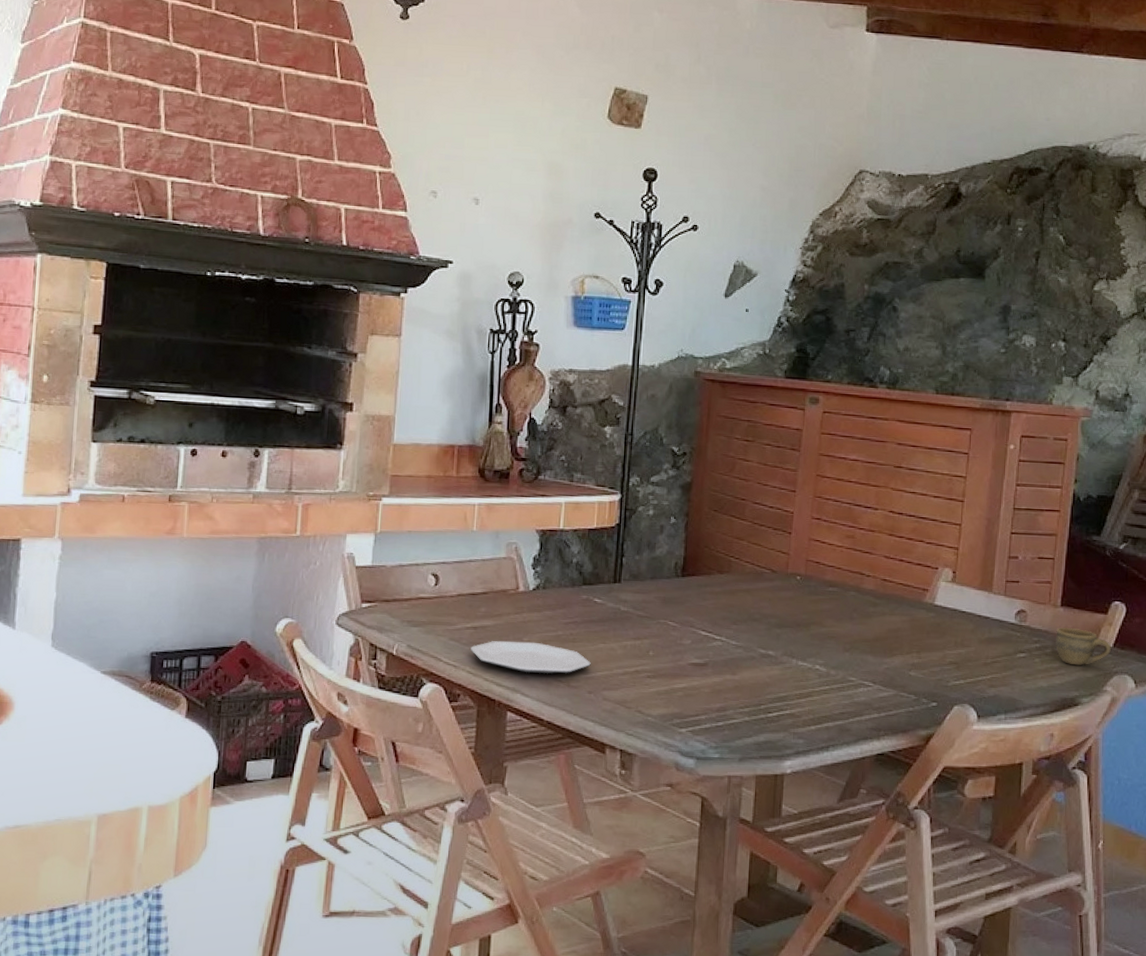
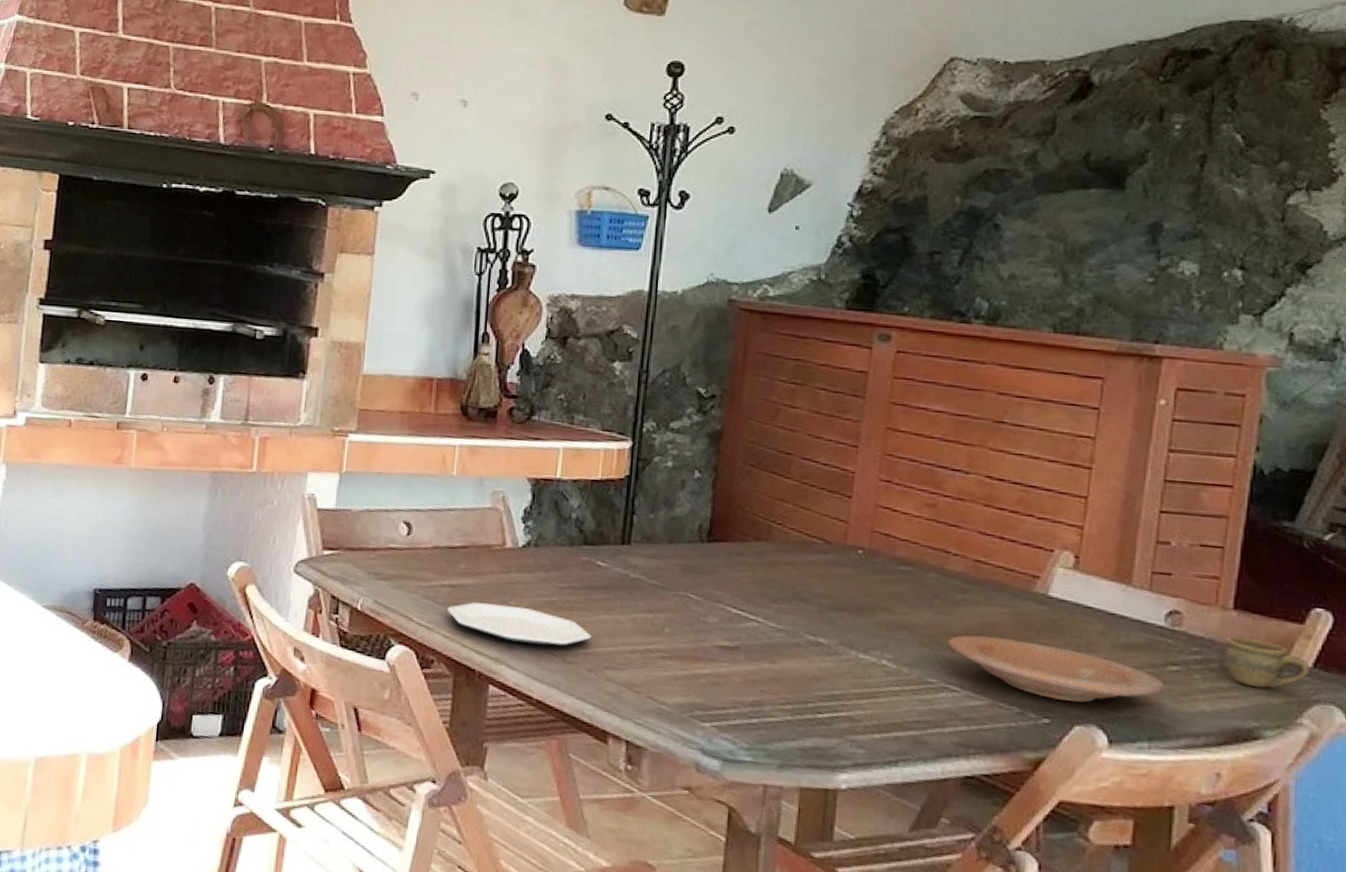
plate: none [863,640,1015,687] -> present [947,635,1165,703]

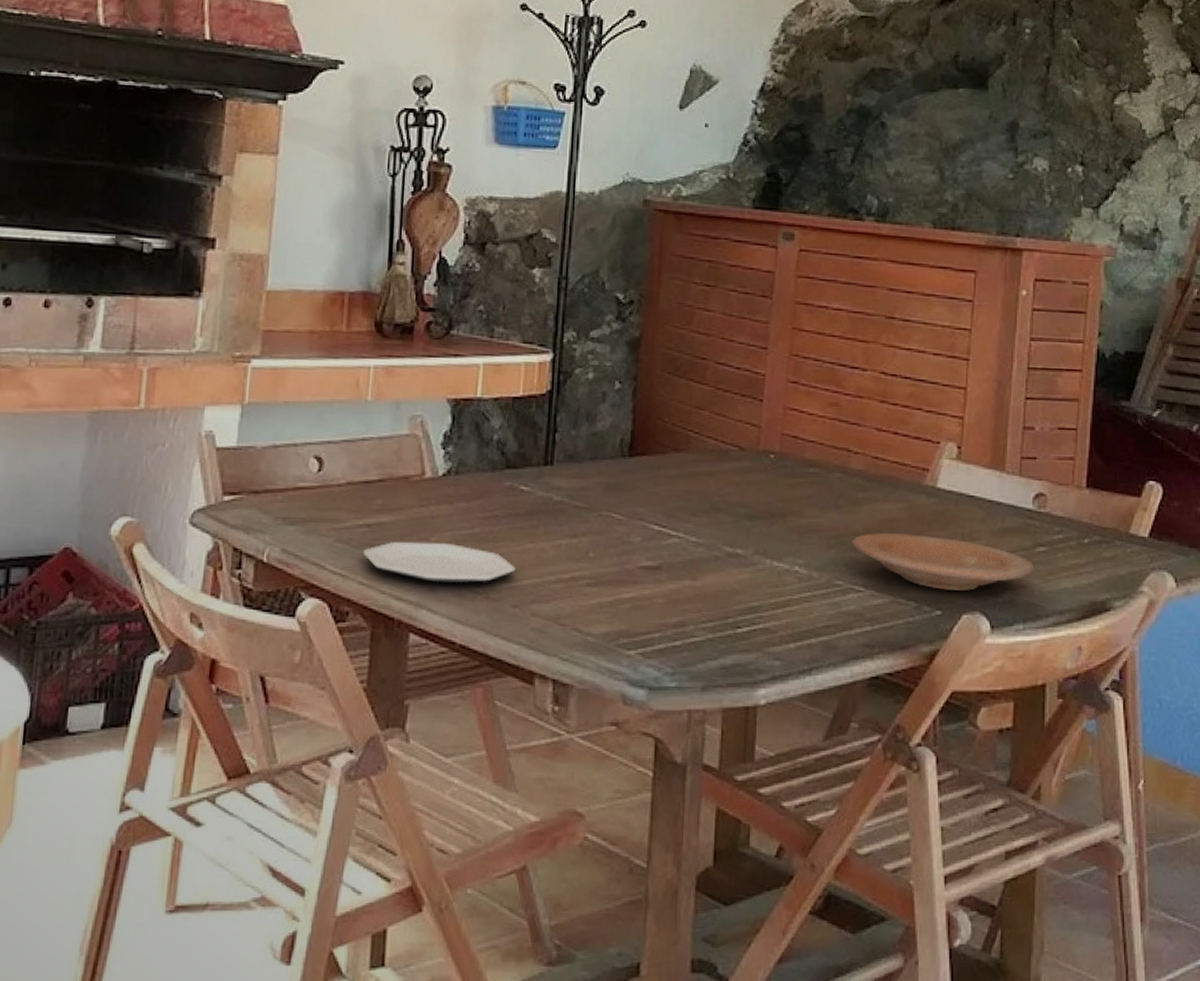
cup: present [1225,636,1309,688] -> none [1081,513,1146,561]

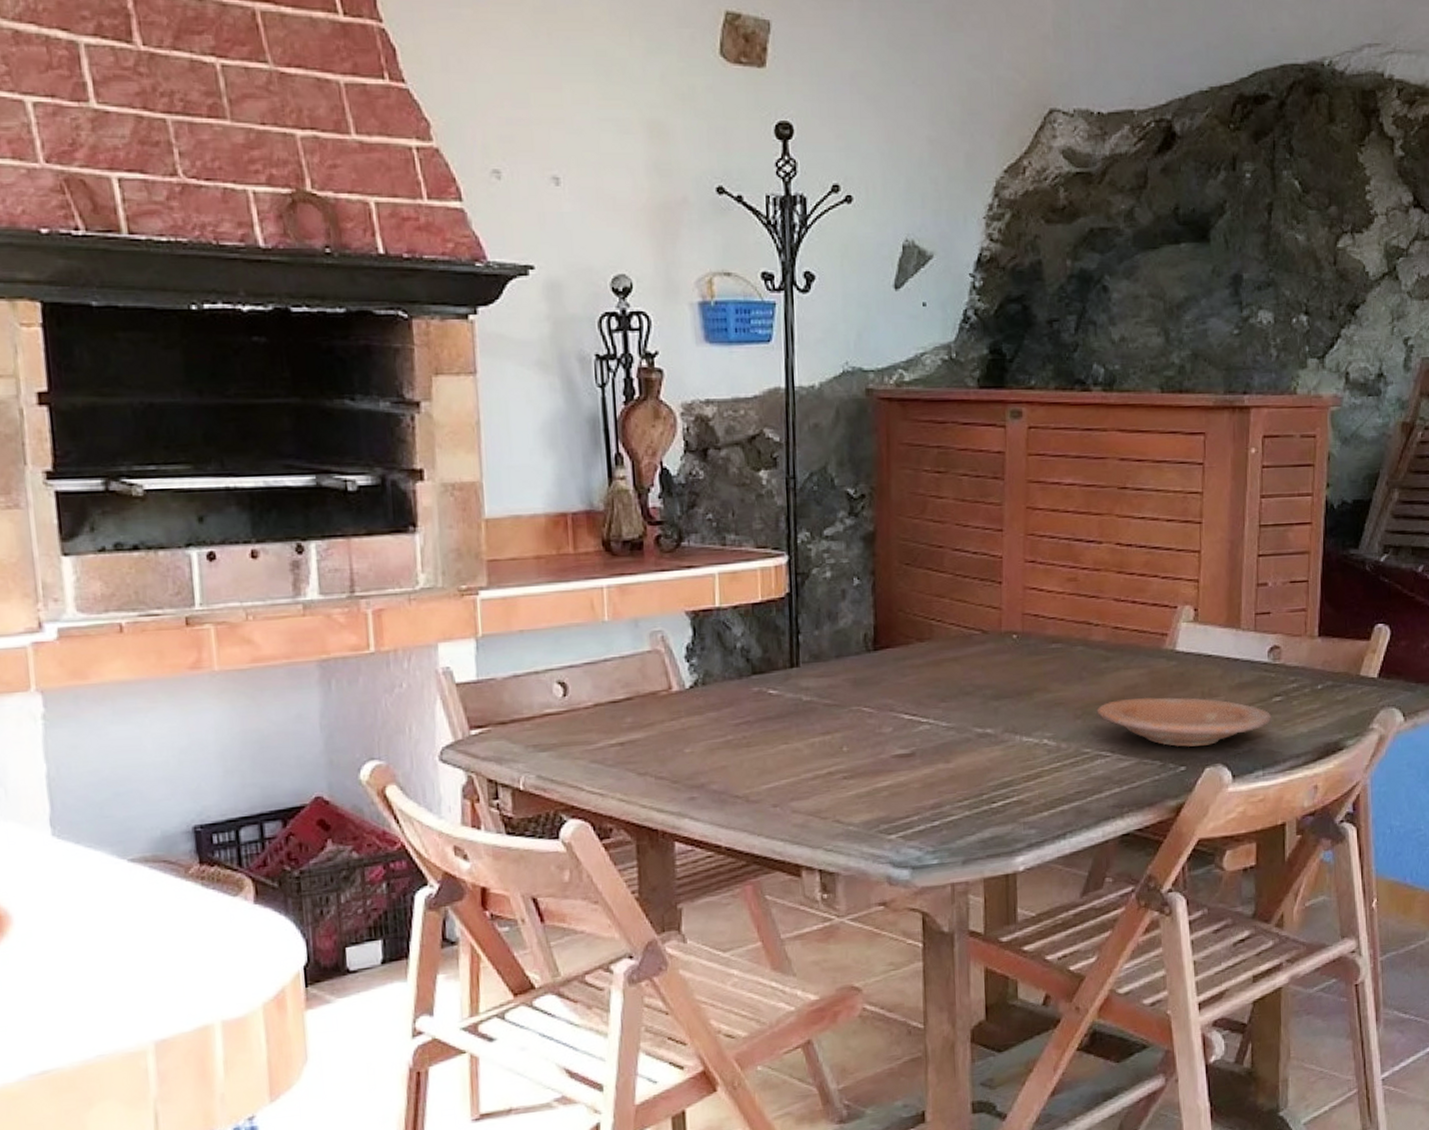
plate: present [363,541,516,584] -> none [619,752,773,792]

